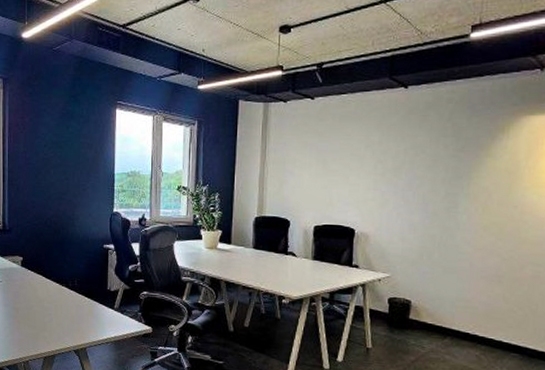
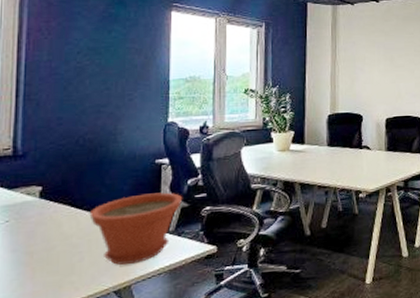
plant pot: none [55,273,125,331] -> present [89,192,183,266]

